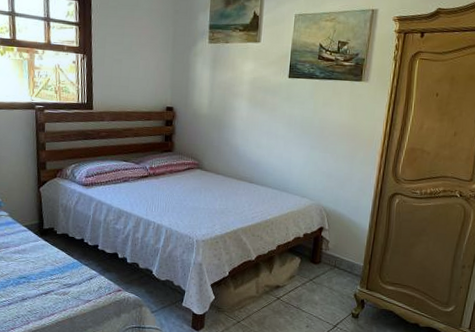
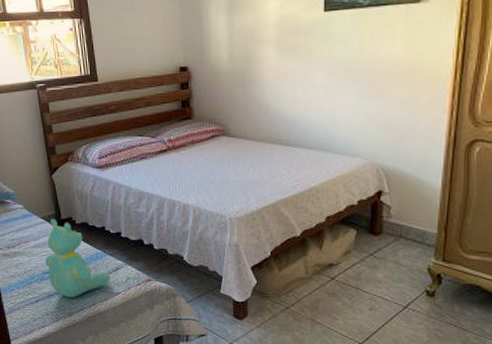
teddy bear: none [22,227,84,303] -> present [45,218,110,298]

